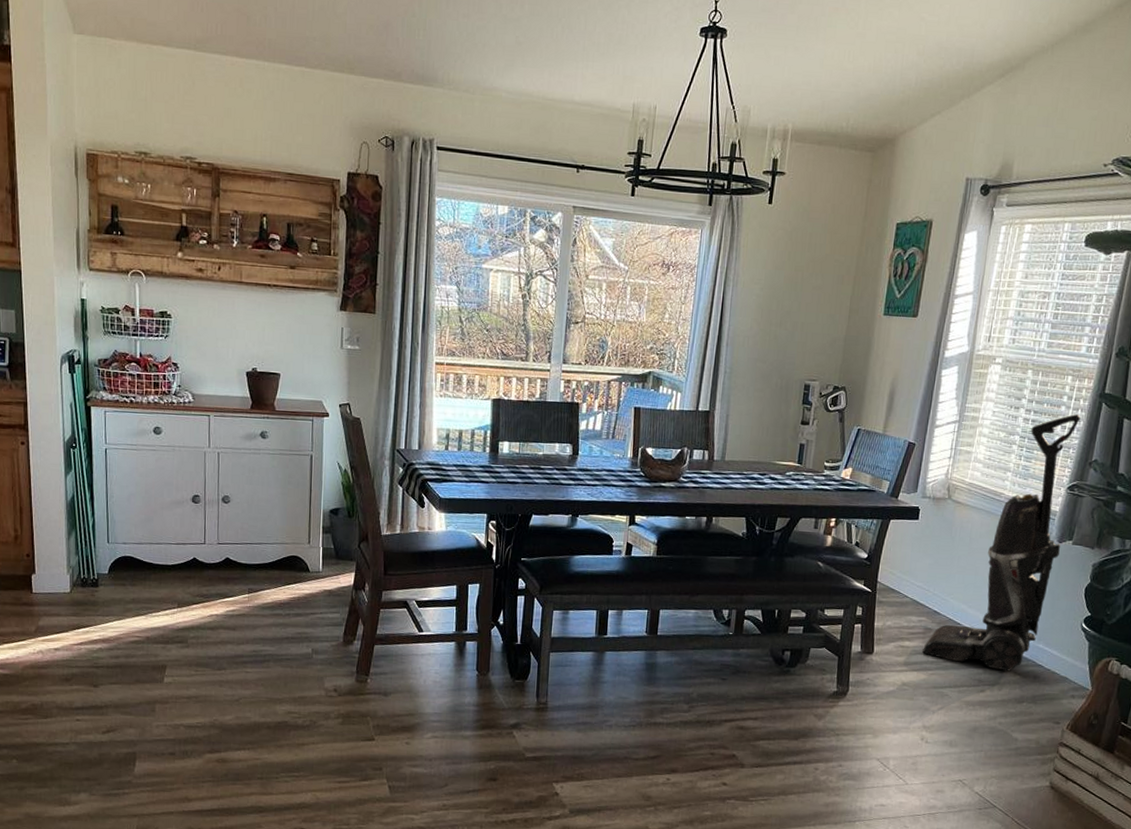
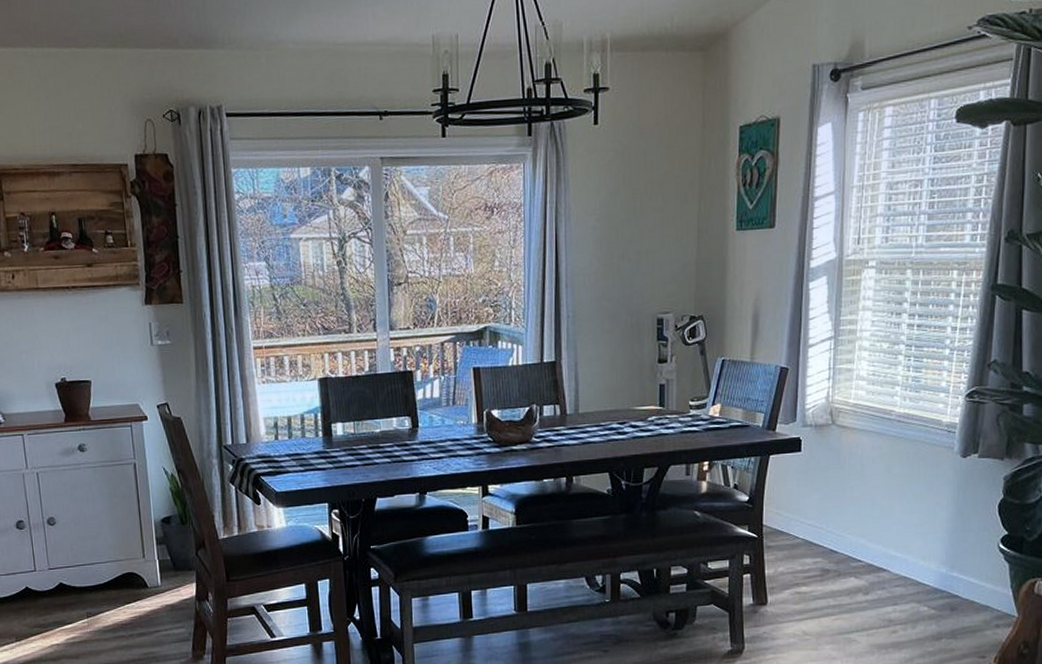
vacuum cleaner: present [922,413,1081,672] -> none [822,311,973,607]

